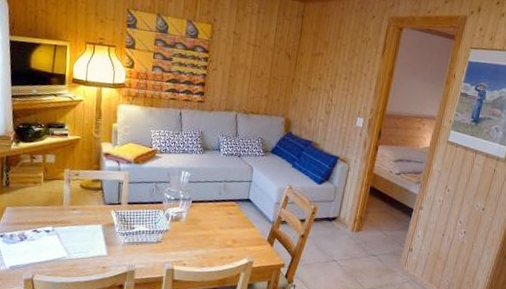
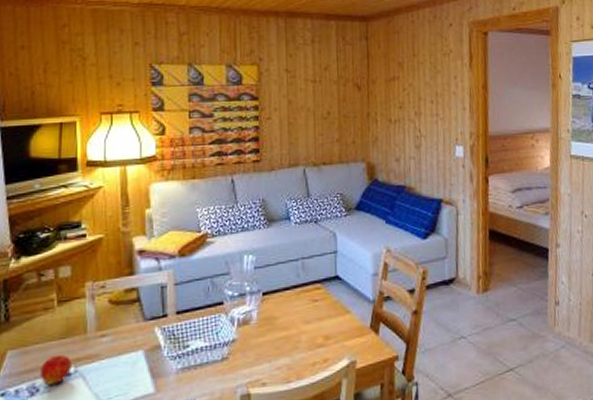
apple: none [28,216,51,236] -> present [39,354,72,385]

